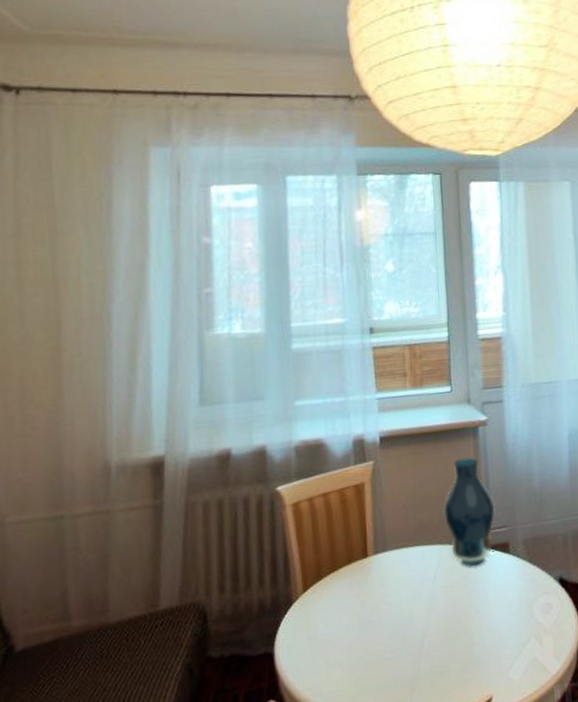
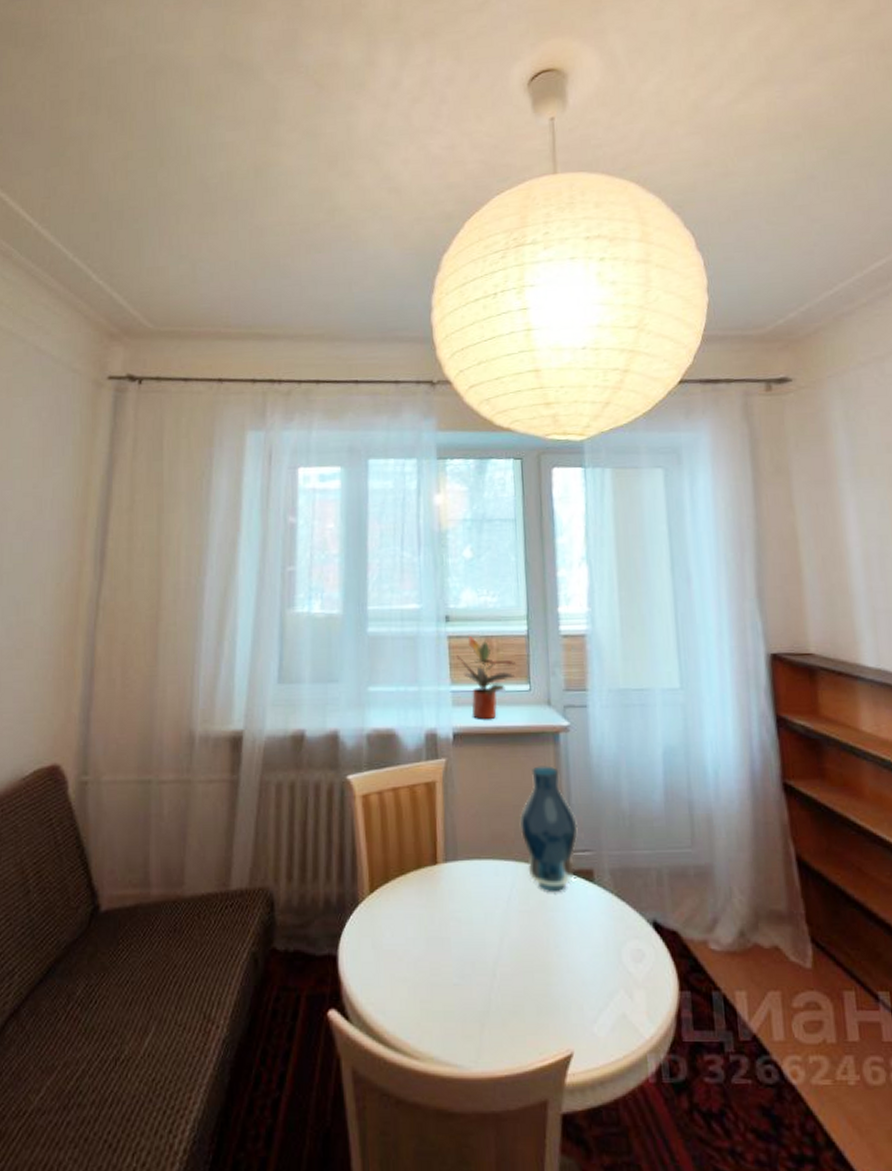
potted plant: none [381,346,439,422] -> present [456,636,517,719]

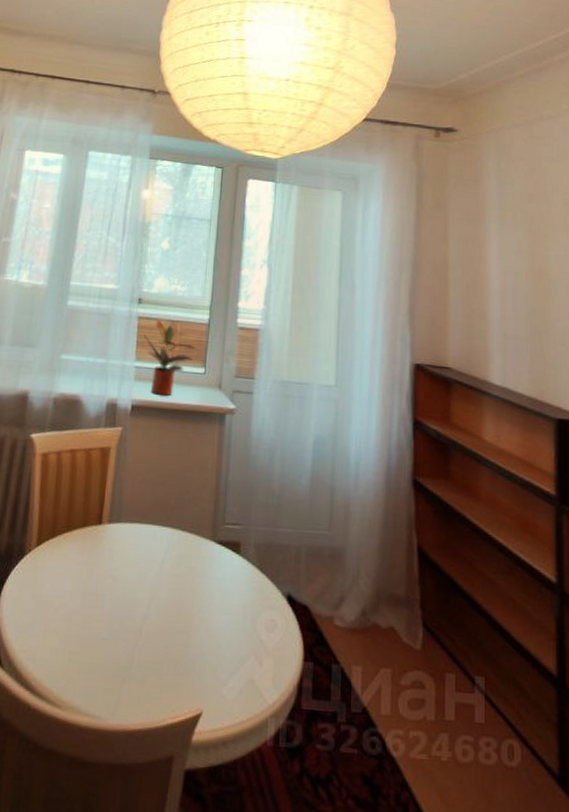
vase: present [519,766,579,891] -> none [180,442,233,559]

